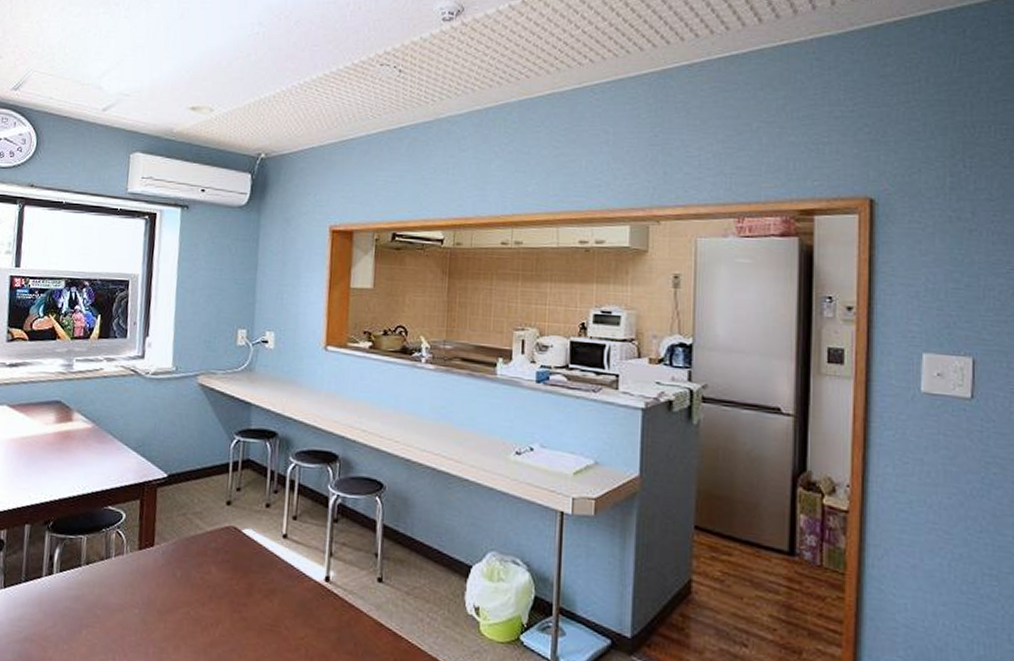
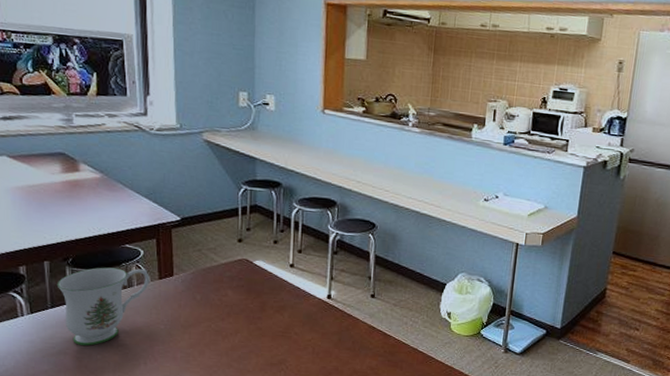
mug: none [34,533,129,632] -> present [56,267,150,346]

